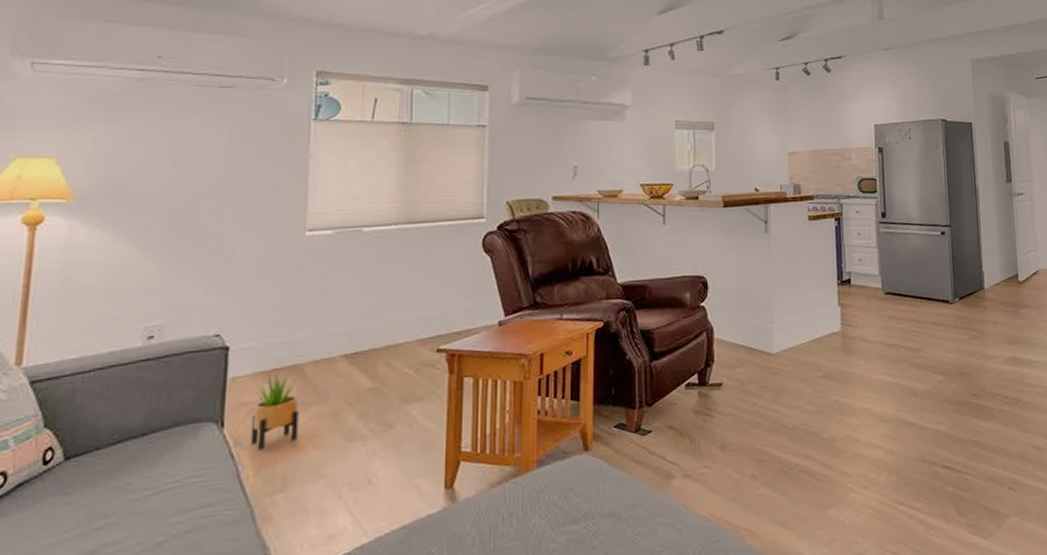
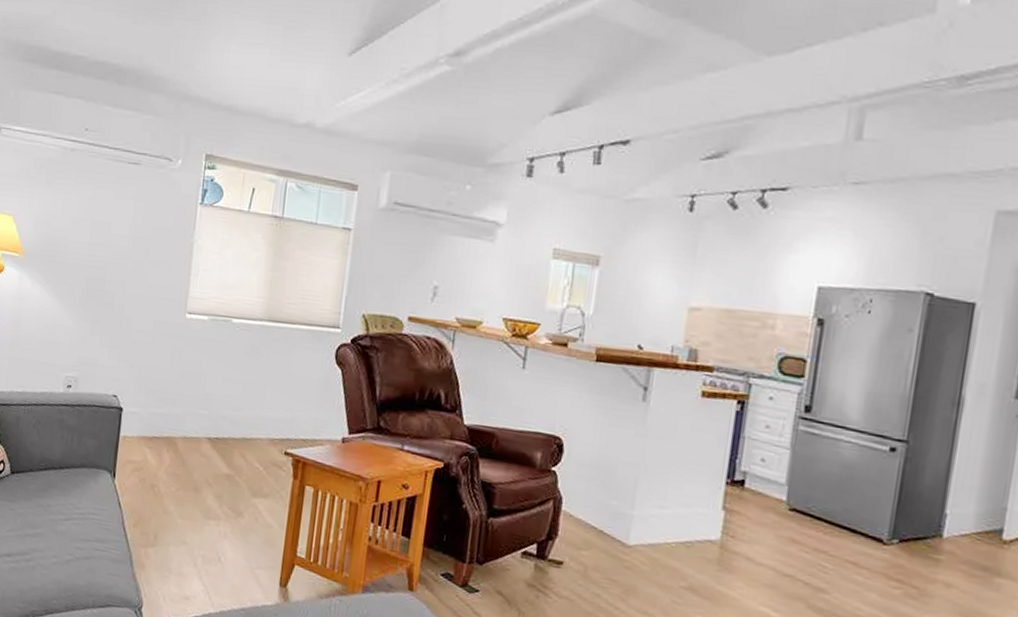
potted plant: present [250,373,299,451] -> none [133,440,171,506]

